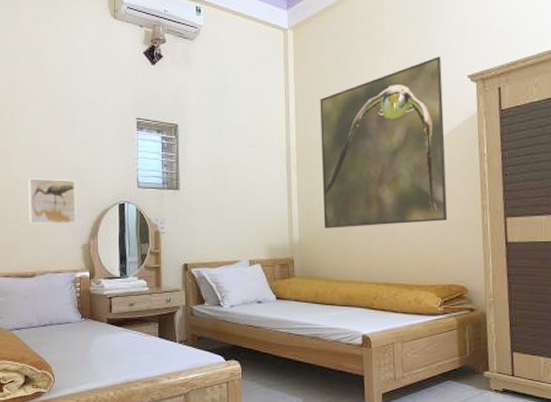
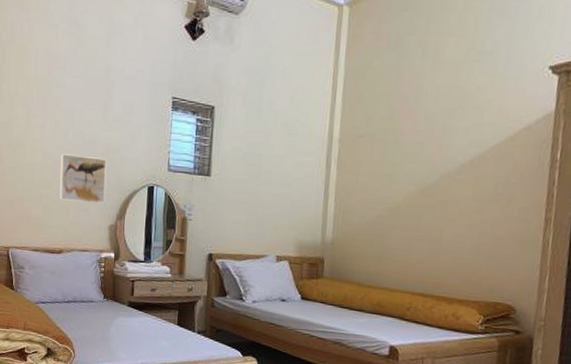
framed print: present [320,57,448,228] -> none [361,42,520,232]

